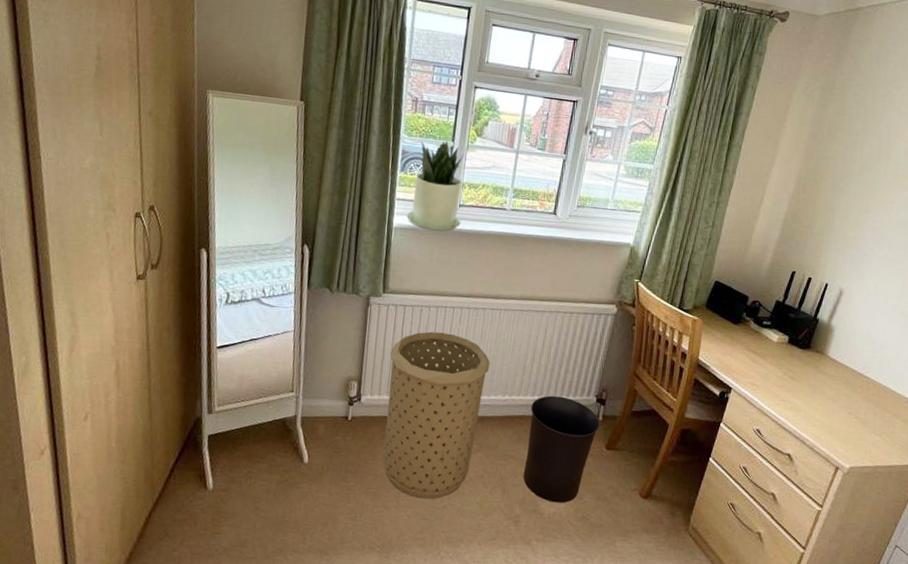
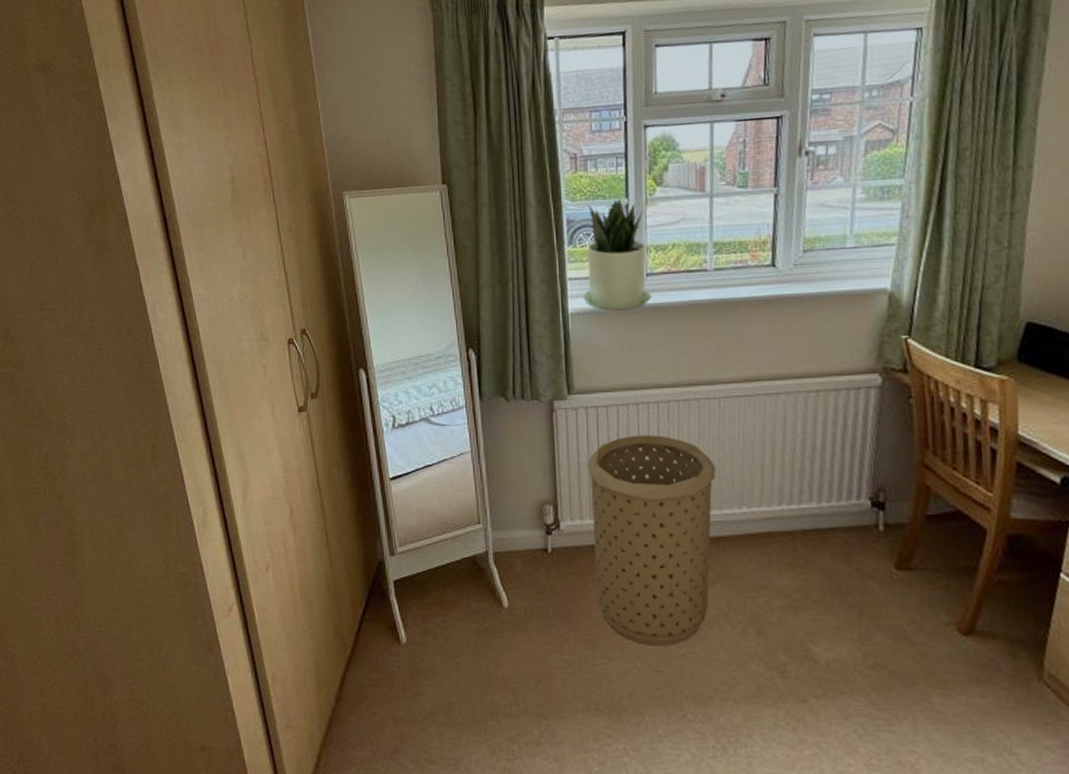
waste bin: present [523,395,600,503] -> none [779,502,882,646]

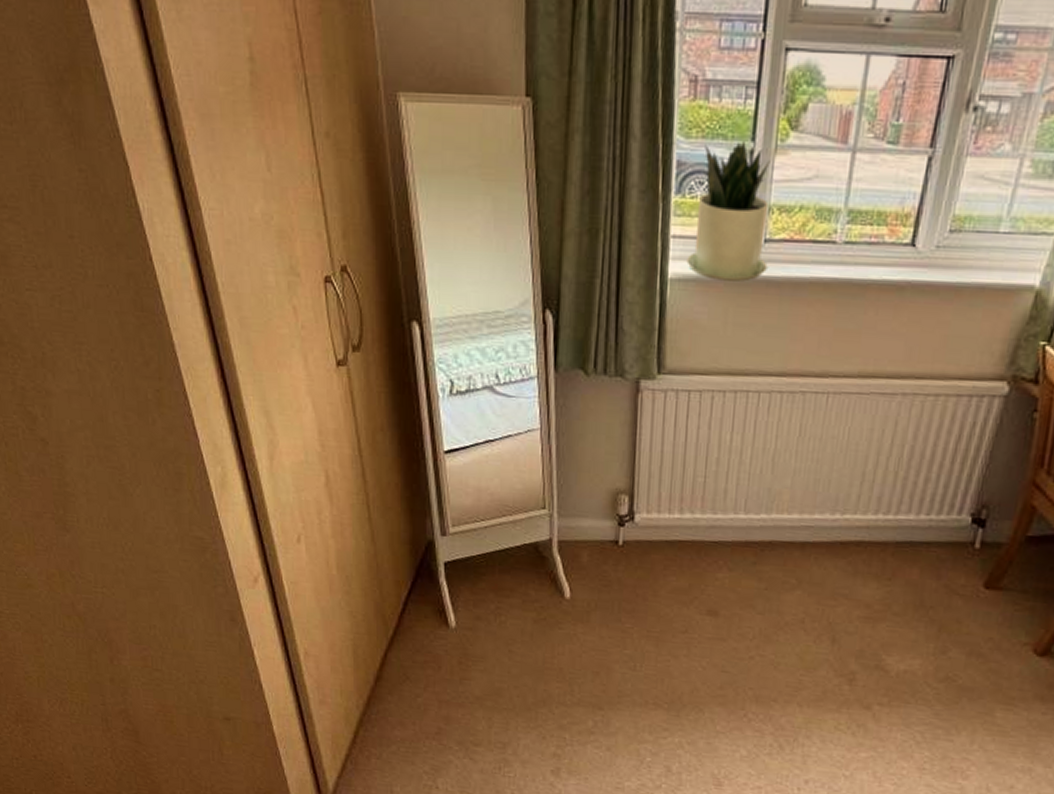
laundry basket: present [587,435,716,646] -> none [667,426,813,648]

